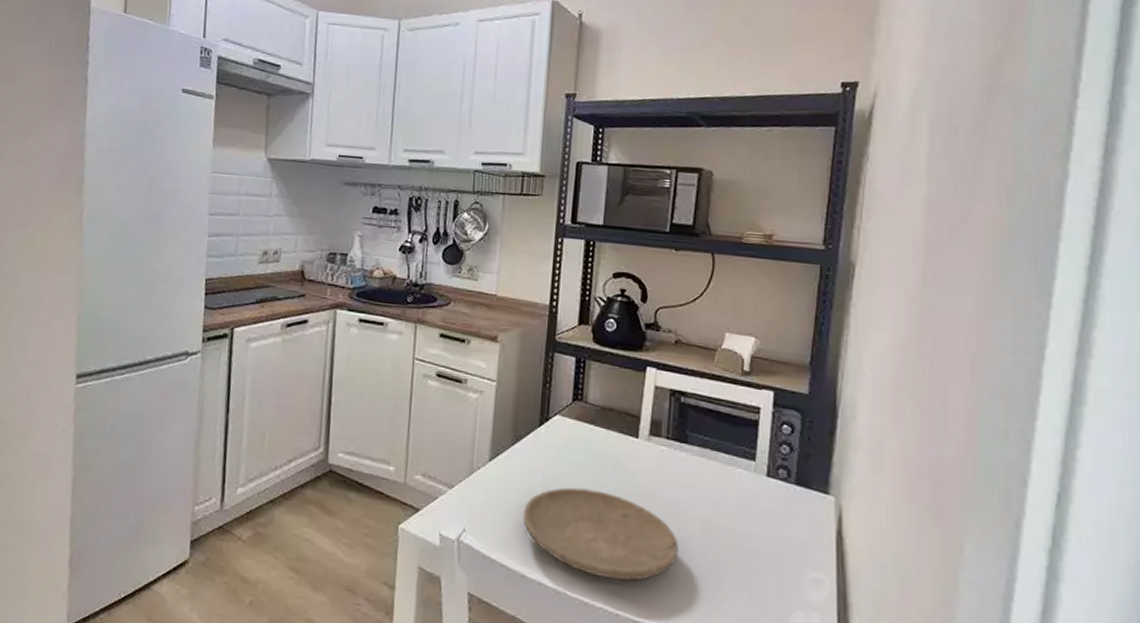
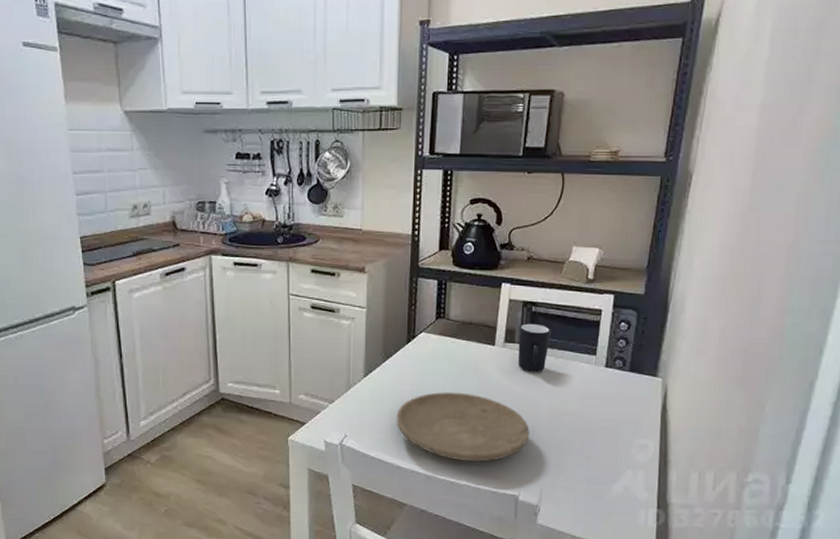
mug: none [664,415,703,475] -> present [517,323,551,372]

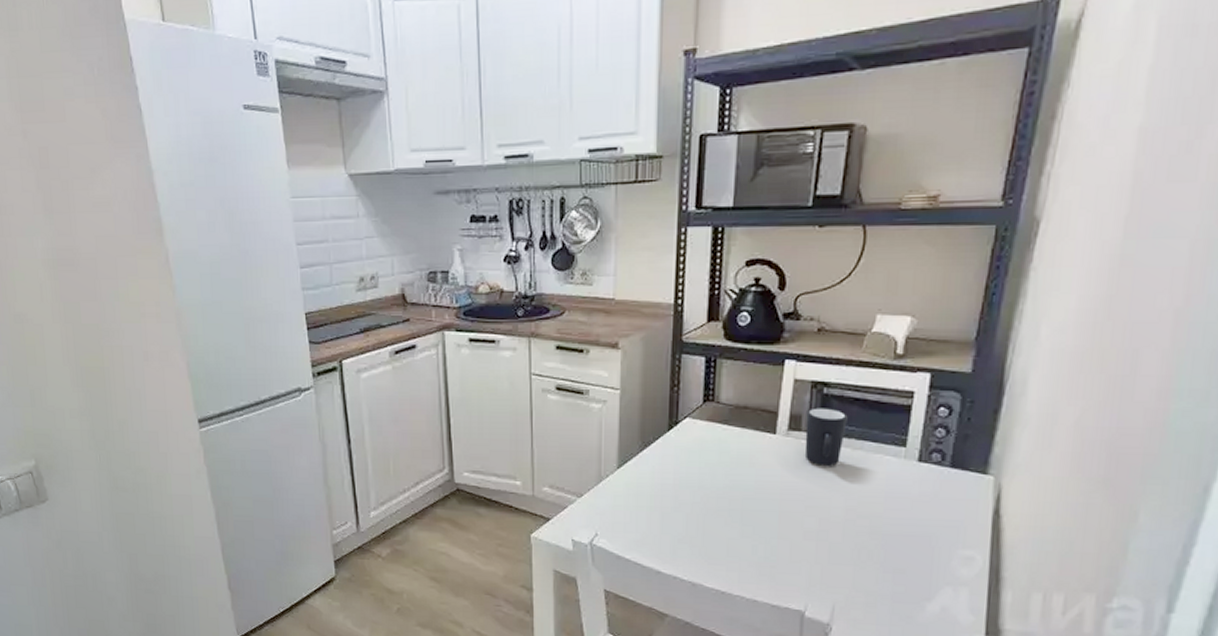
plate: present [396,392,530,462] -> none [655,487,820,570]

